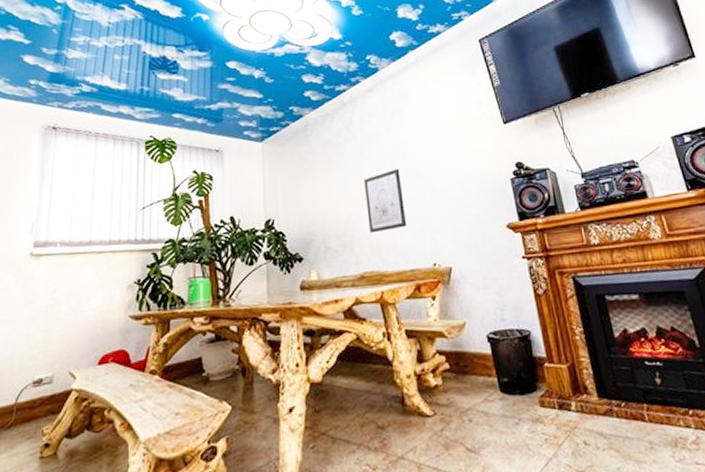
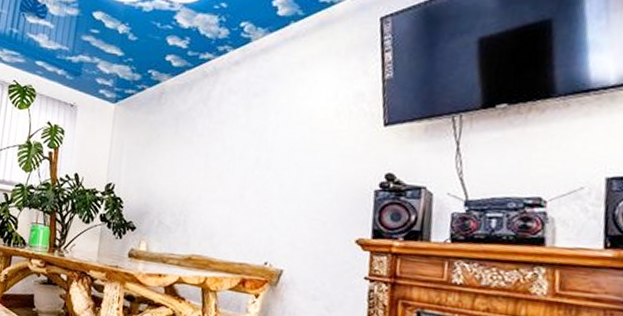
wall art: present [363,168,408,233] -> none [205,155,251,219]

